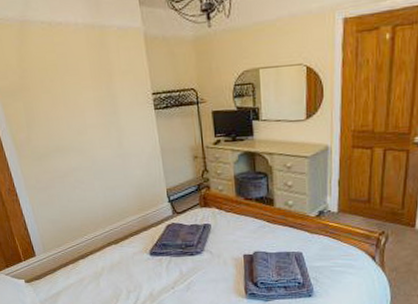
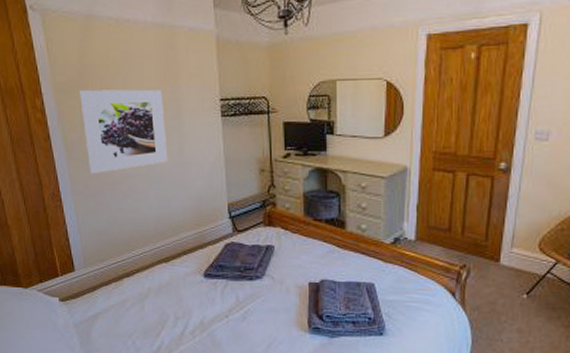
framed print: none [22,88,110,169] -> present [79,89,168,174]

